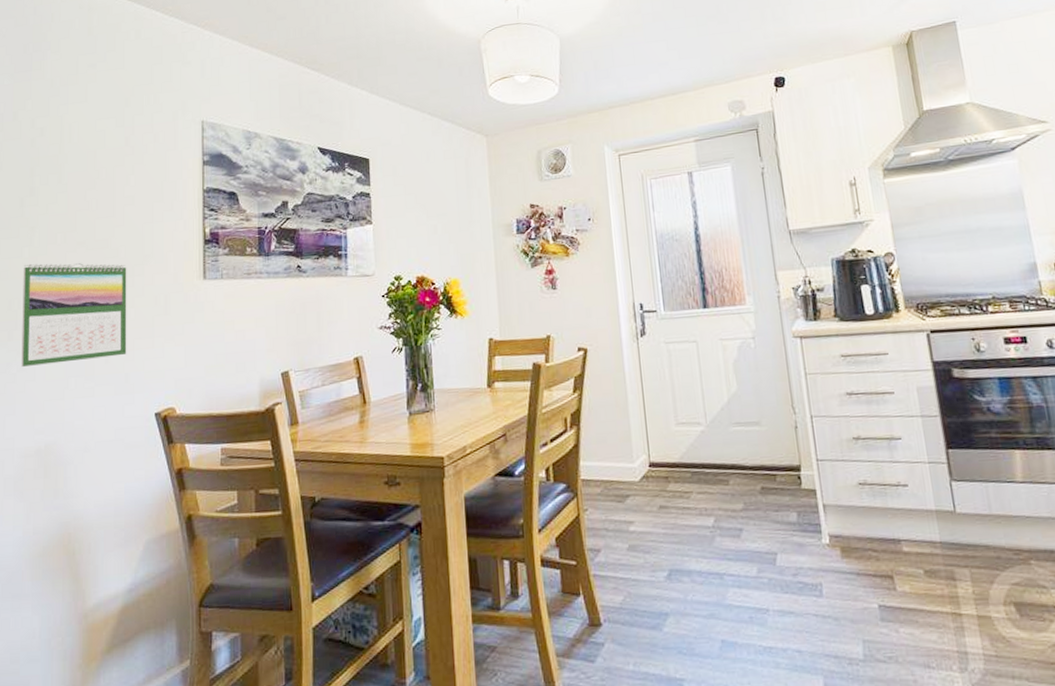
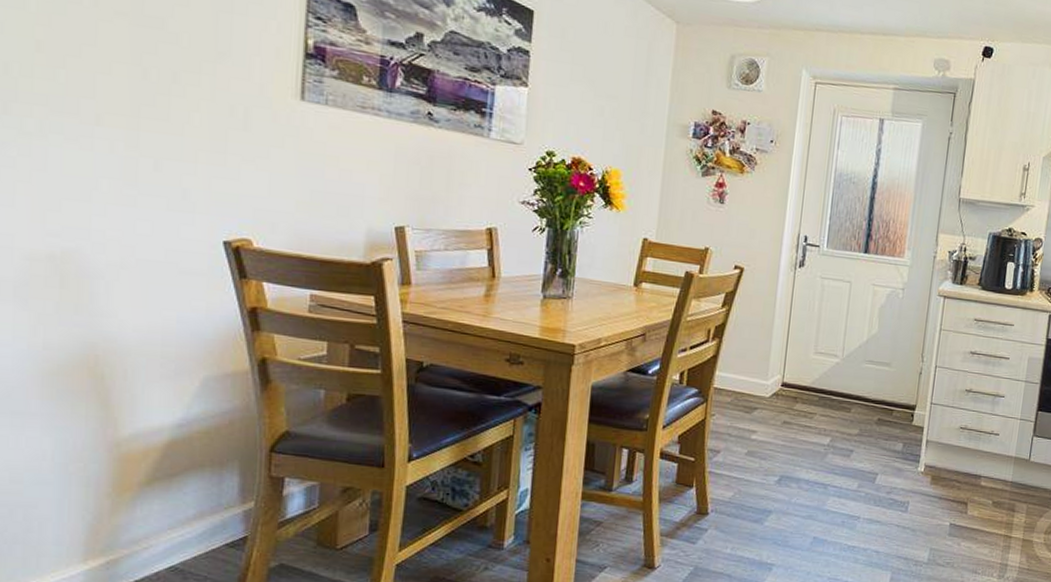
calendar: present [21,262,127,367] -> none [24,20,191,166]

